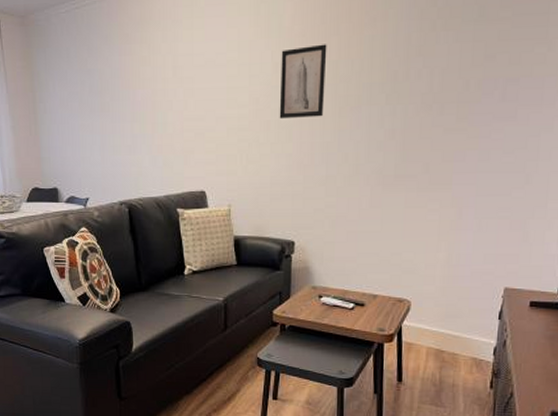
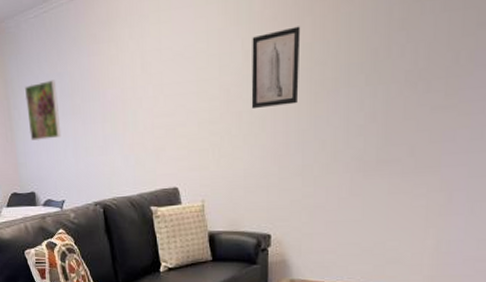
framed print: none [52,76,89,137] -> present [25,80,62,141]

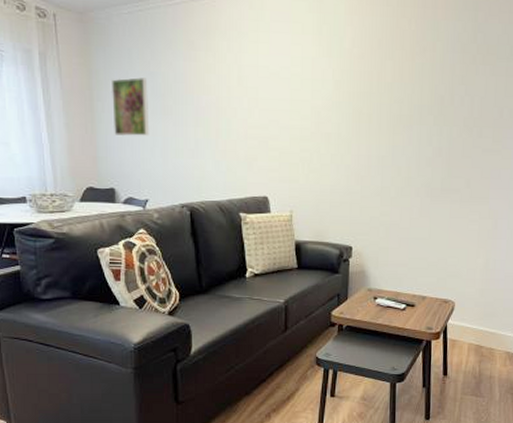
wall art: present [251,26,301,110] -> none [339,67,383,133]

